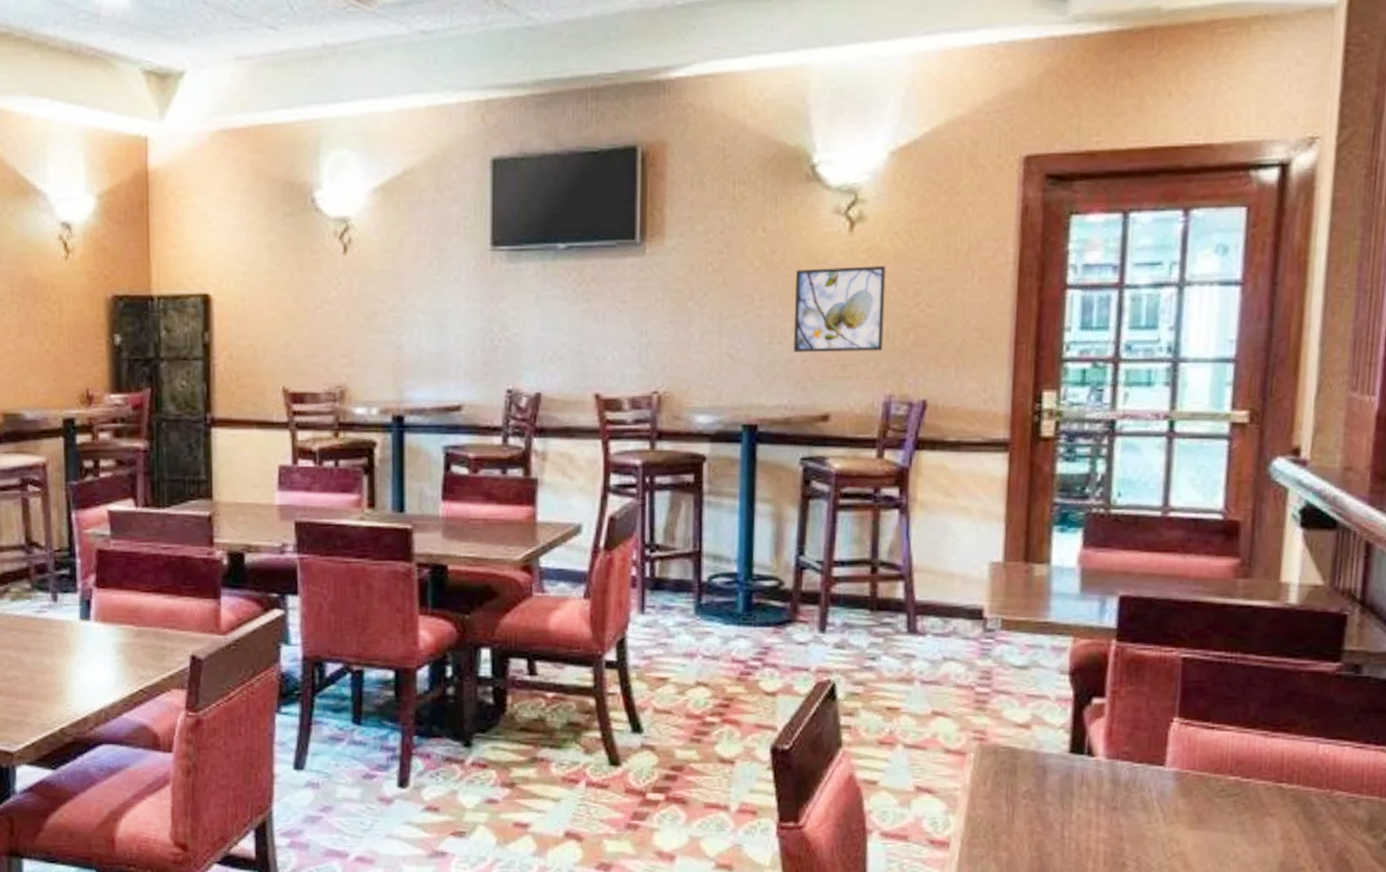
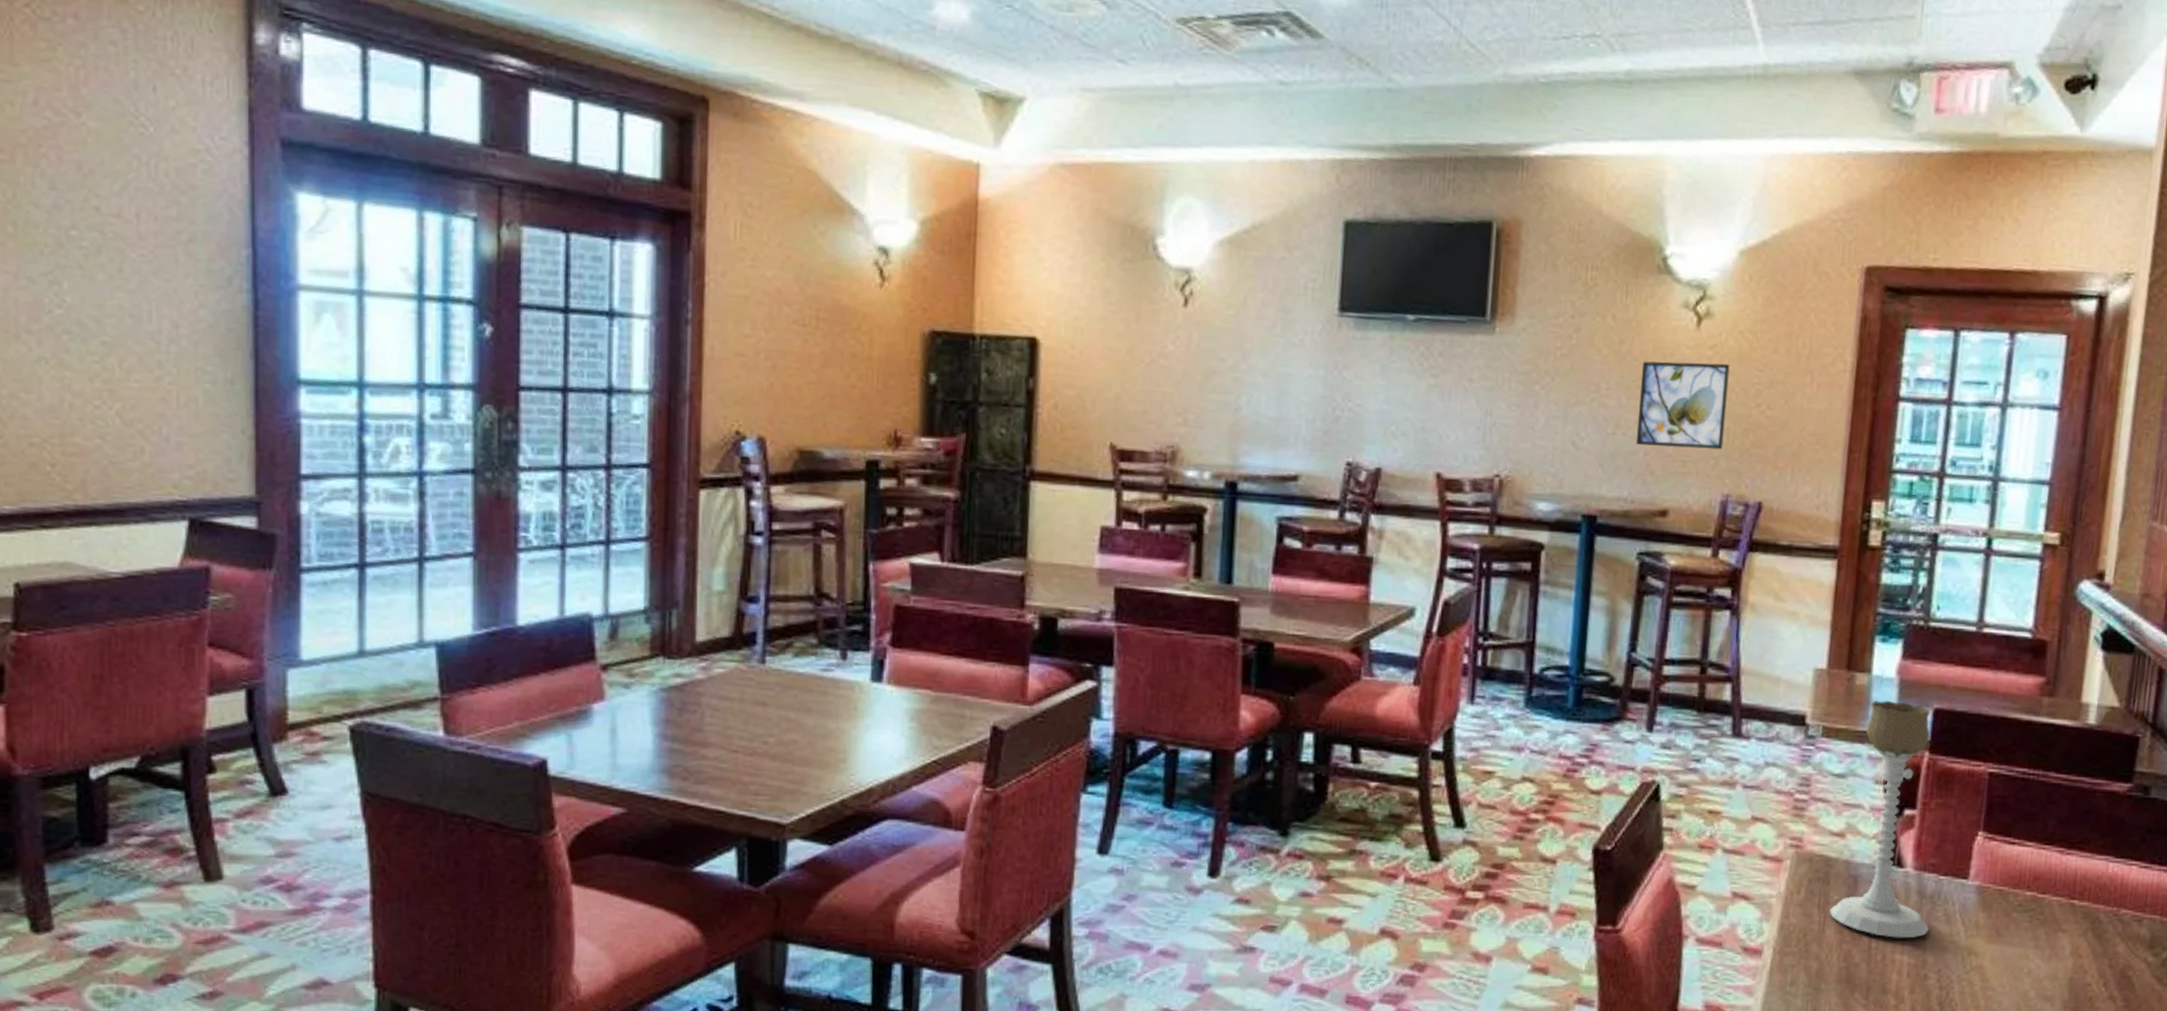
candle holder: none [1017,590,1125,827] -> present [1829,700,1931,939]

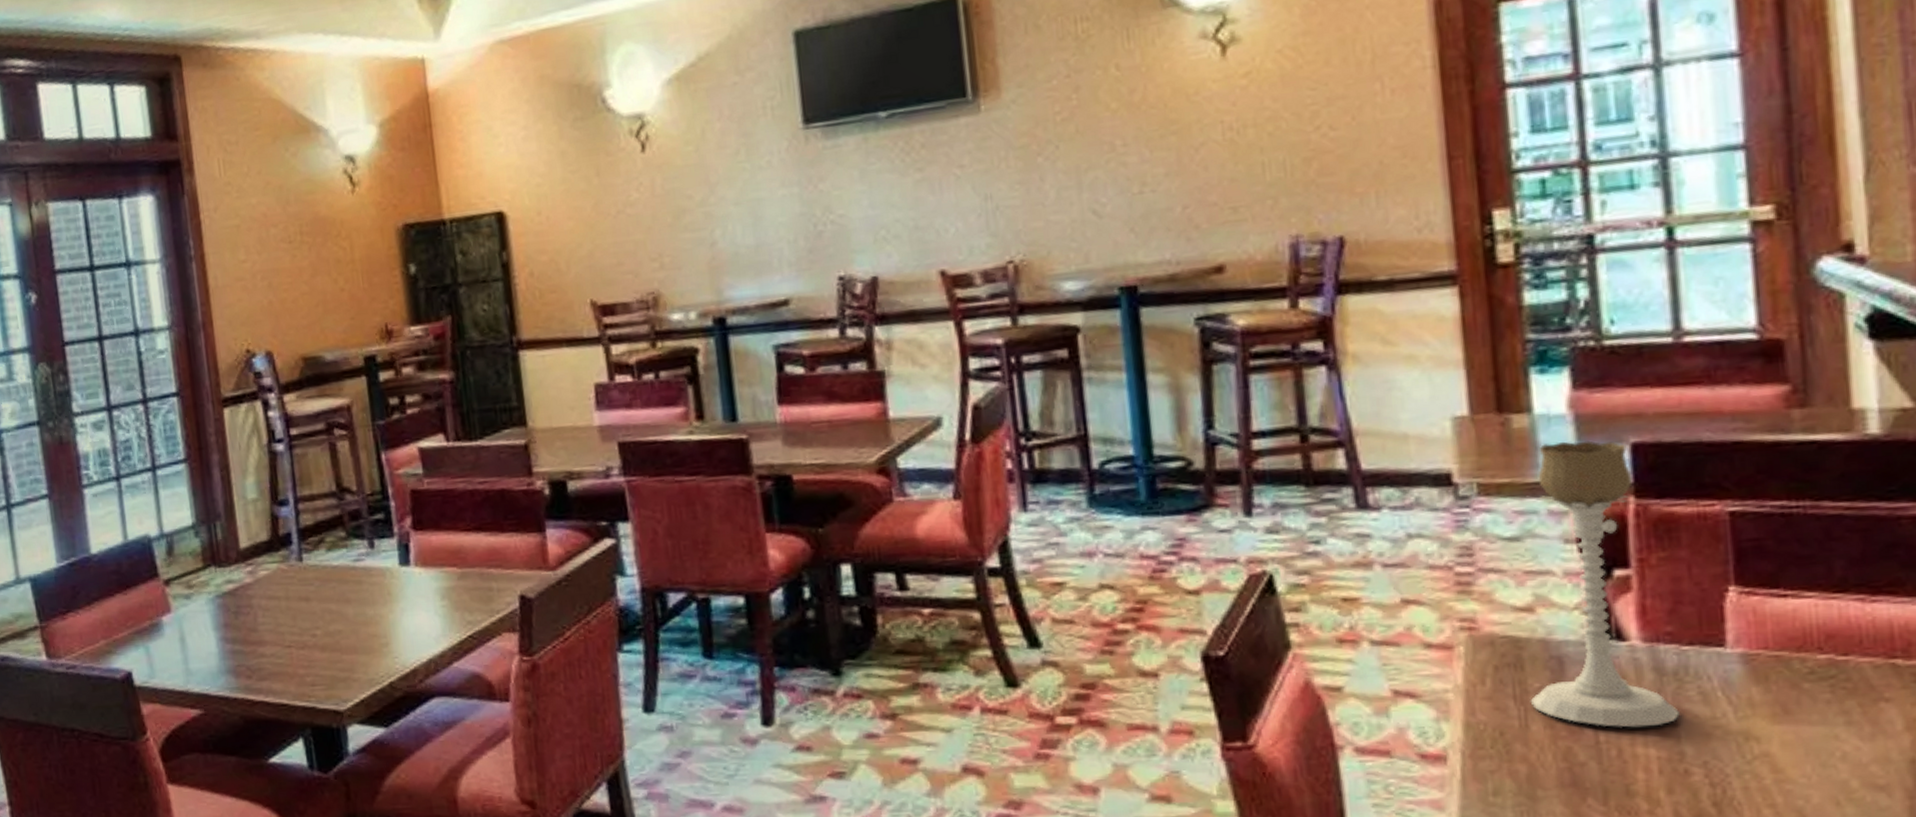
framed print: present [1635,361,1730,450] -> none [1161,90,1281,199]

